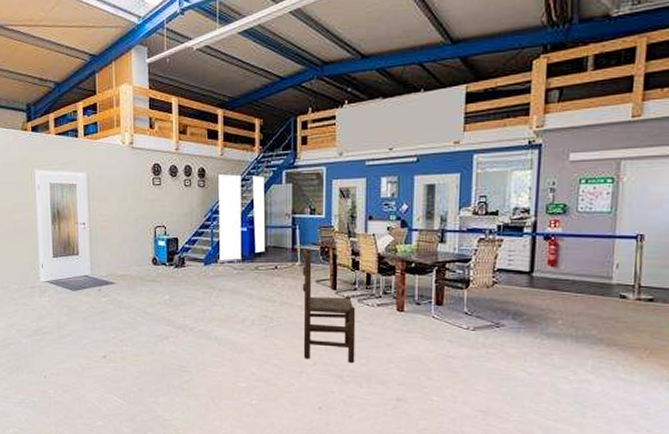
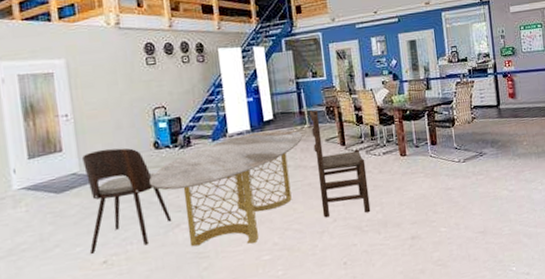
dining chair: none [93,258,162,350] -> present [83,148,172,254]
dining table: none [146,263,291,369] -> present [149,129,302,247]

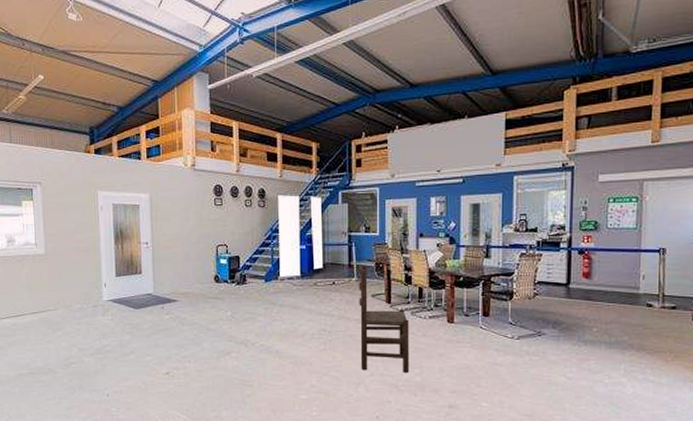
dining chair: present [83,148,172,254] -> none [156,276,224,366]
dining table: present [149,129,302,247] -> none [209,279,348,382]

